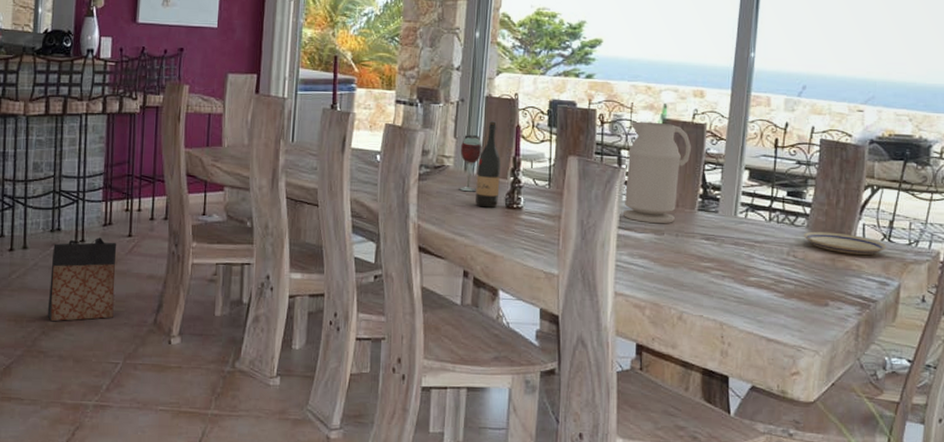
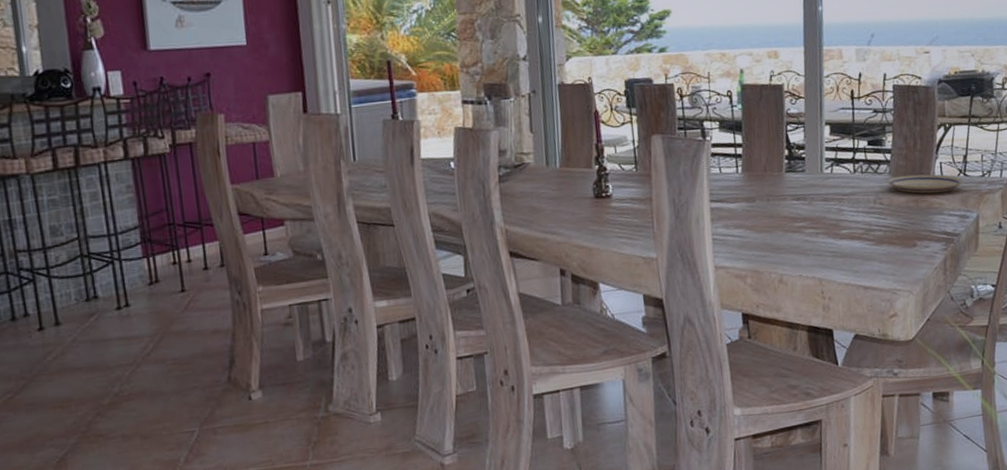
bag: present [47,237,117,322] -> none [92,298,179,401]
wineglass: present [459,135,482,192] -> none [538,127,563,188]
wine bottle: present [476,121,502,208] -> none [559,109,586,201]
water jug: present [623,121,692,224] -> none [709,88,773,192]

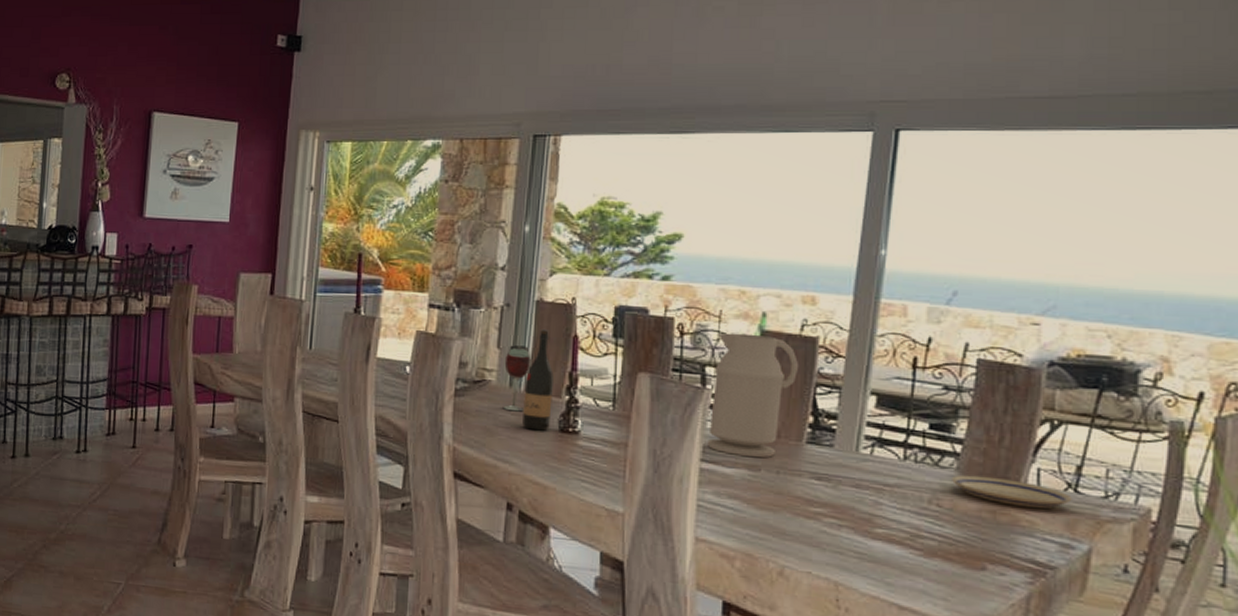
wineglass: none [538,127,563,188] -> present [502,345,532,412]
wine bottle: none [559,109,586,201] -> present [522,329,555,431]
water jug: none [709,88,773,192] -> present [708,332,800,458]

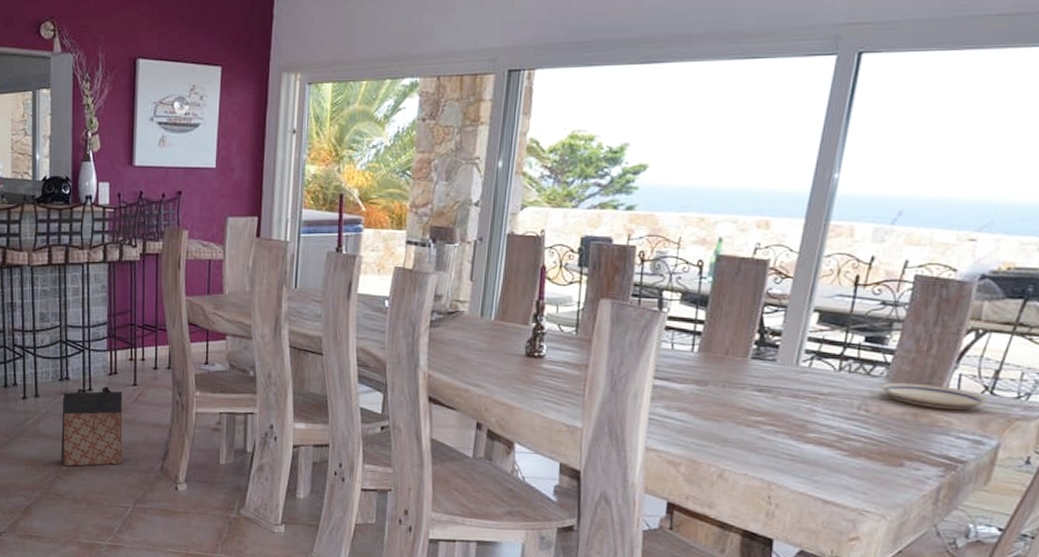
bag: none [48,448,121,536] -> present [60,386,123,467]
wineglass: present [502,345,532,412] -> none [474,277,502,340]
wine bottle: present [522,329,555,431] -> none [492,261,523,356]
water jug: present [708,332,800,458] -> none [661,258,750,374]

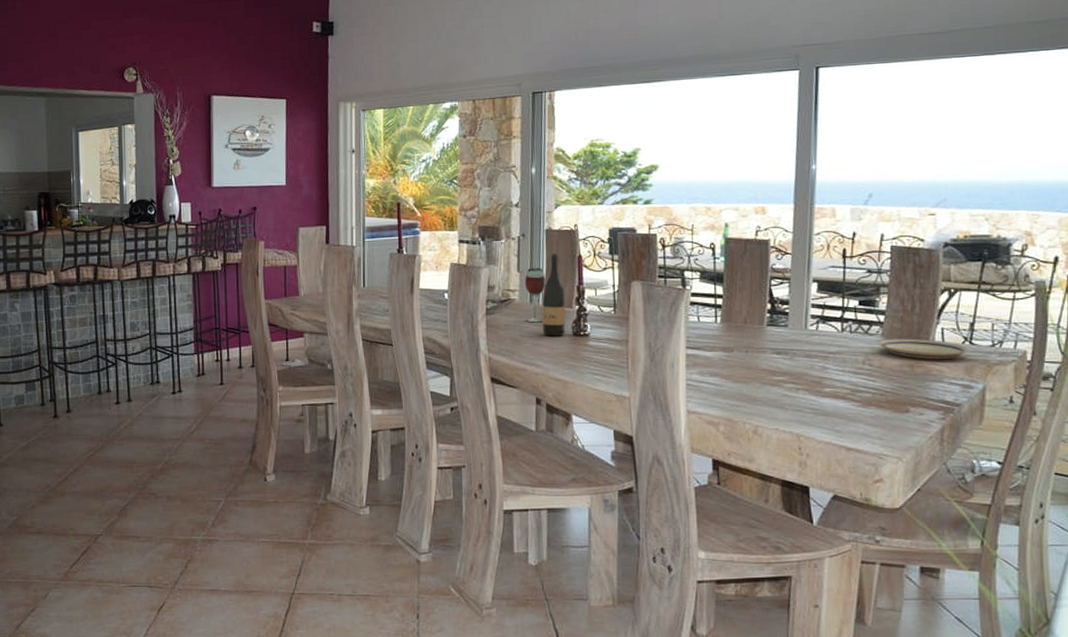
bag: present [60,386,123,467] -> none [154,387,213,466]
wineglass: none [474,277,502,340] -> present [524,268,546,323]
wine bottle: none [492,261,523,356] -> present [542,253,566,337]

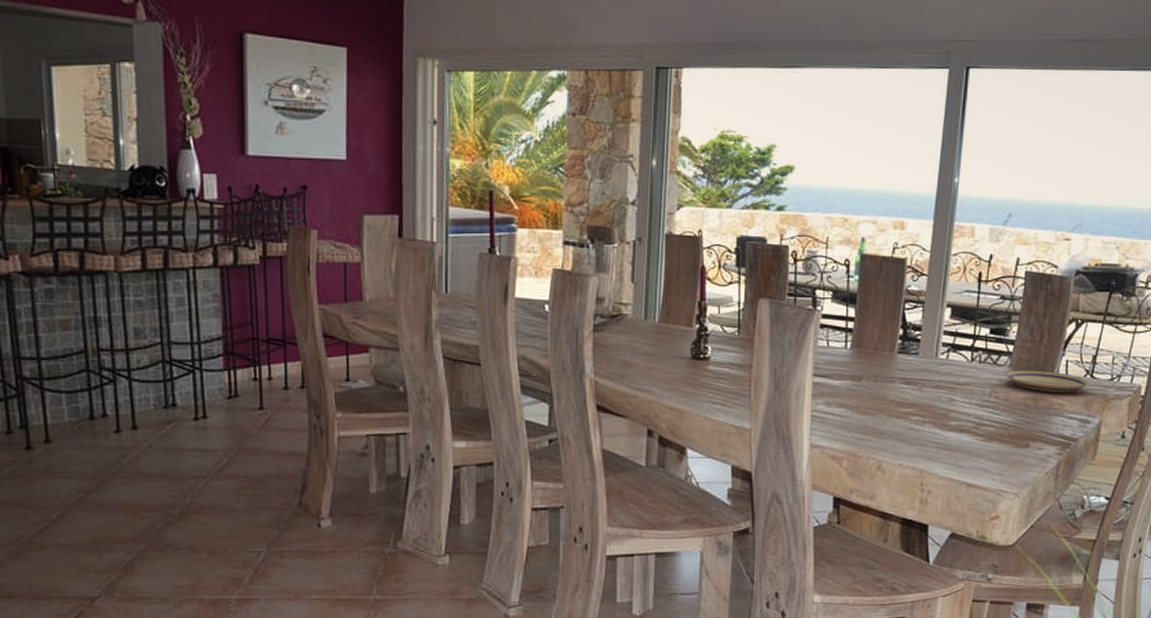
wineglass: present [524,268,546,323] -> none [639,279,664,343]
wine bottle: present [542,253,566,337] -> none [658,262,686,359]

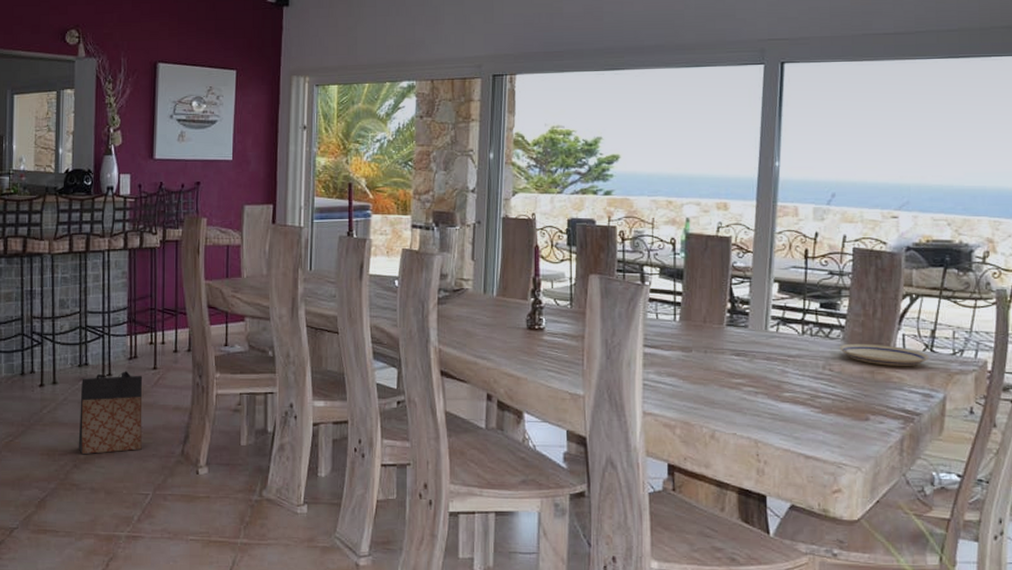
bag: none [169,412,250,511] -> present [78,371,143,455]

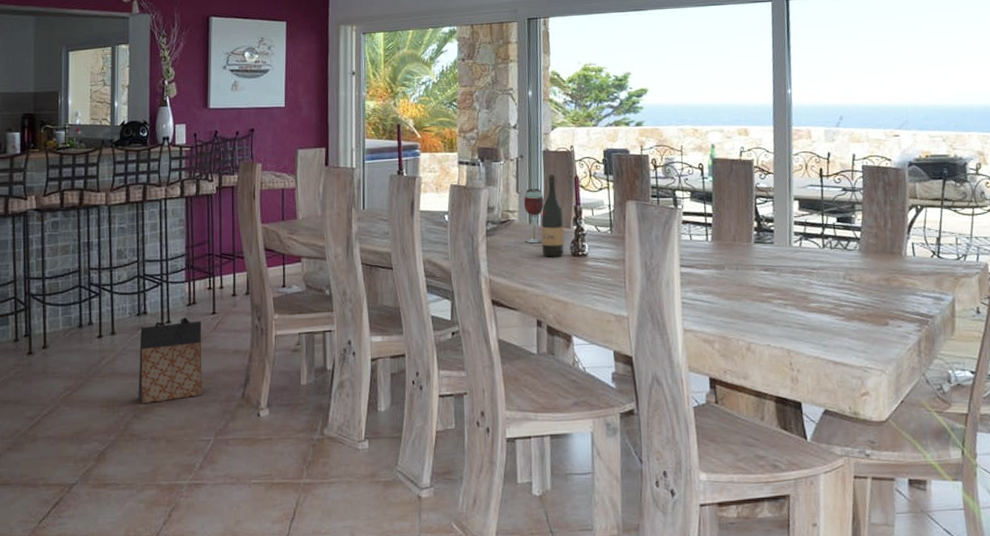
wineglass: none [478,257,501,314] -> present [523,188,545,244]
wine bottle: none [496,242,521,330] -> present [541,174,564,257]
plate: present [840,343,930,367] -> none [857,253,937,274]

